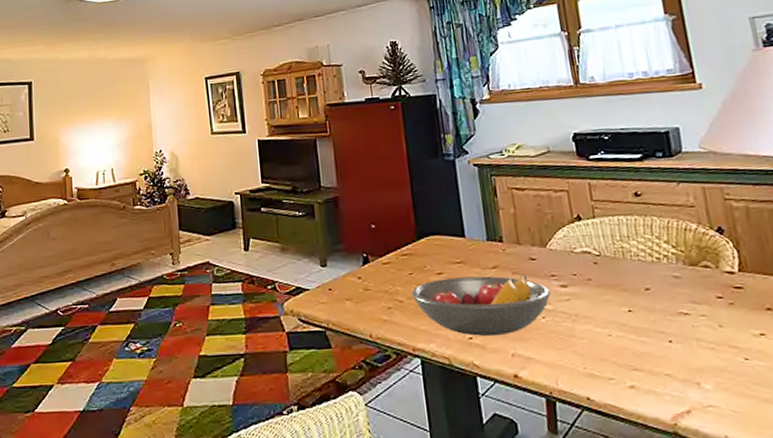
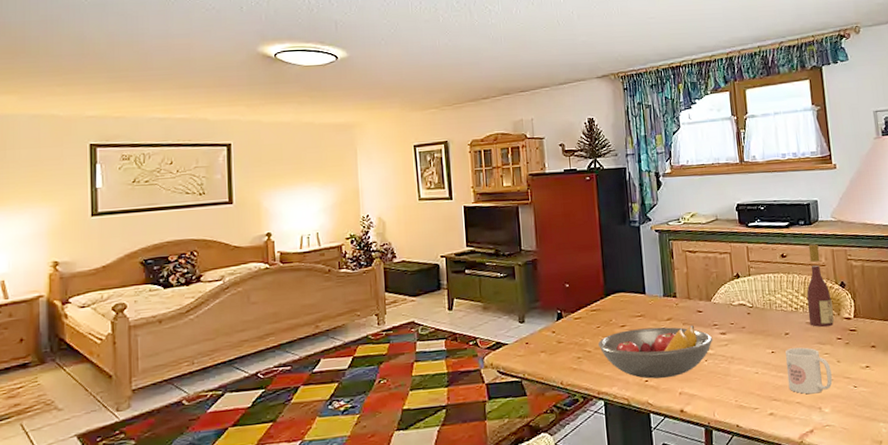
mug: none [647,306,714,365] -> present [785,347,833,394]
wine bottle: none [670,180,712,283] -> present [807,244,834,328]

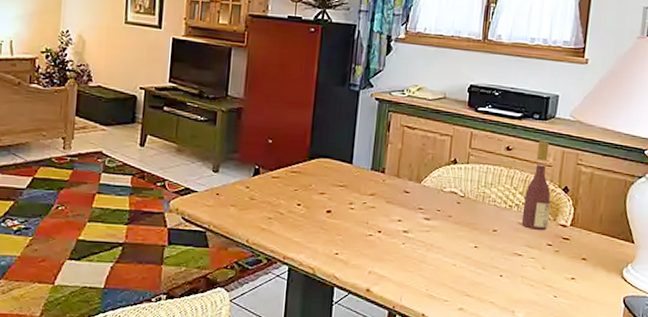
fruit bowl: present [598,325,713,379] -> none [293,198,415,255]
mug: present [785,347,833,394] -> none [485,246,534,297]

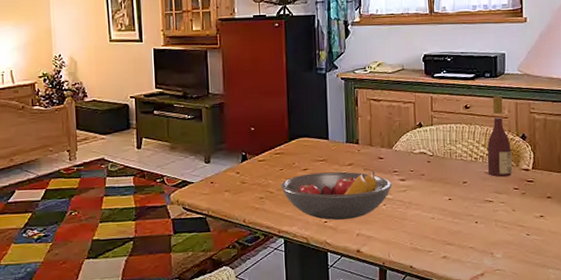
fruit bowl: none [293,198,415,255] -> present [281,170,392,220]

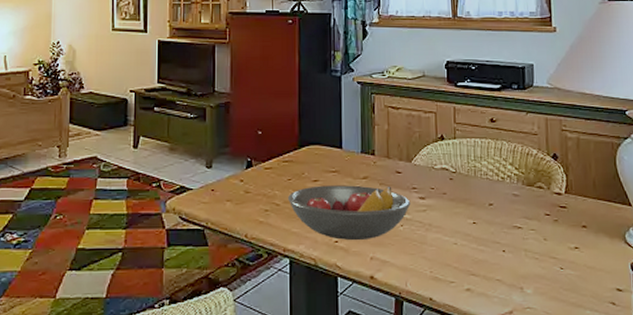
wine bottle: present [487,96,513,178] -> none [515,111,543,201]

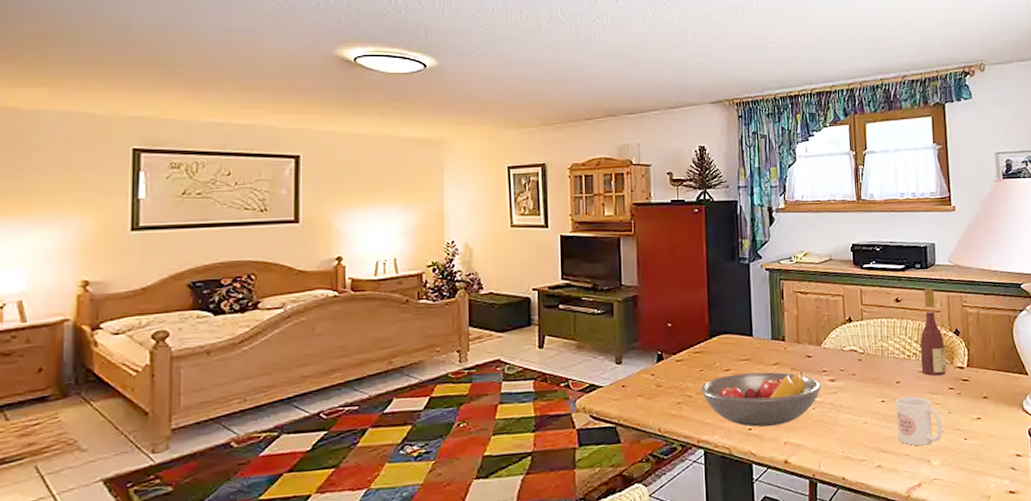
mug: none [487,220,537,272] -> present [896,396,943,446]
wine bottle: none [515,111,543,201] -> present [920,289,947,377]

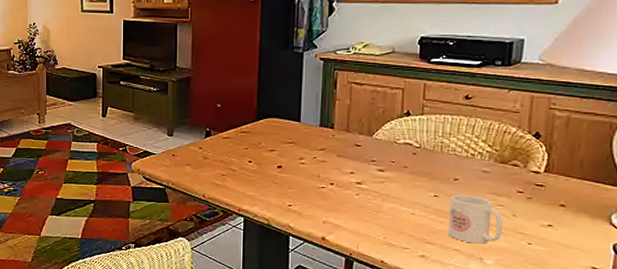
fruit bowl: present [700,370,822,427] -> none [244,155,369,206]
wine bottle: present [920,289,947,377] -> none [486,88,520,179]

